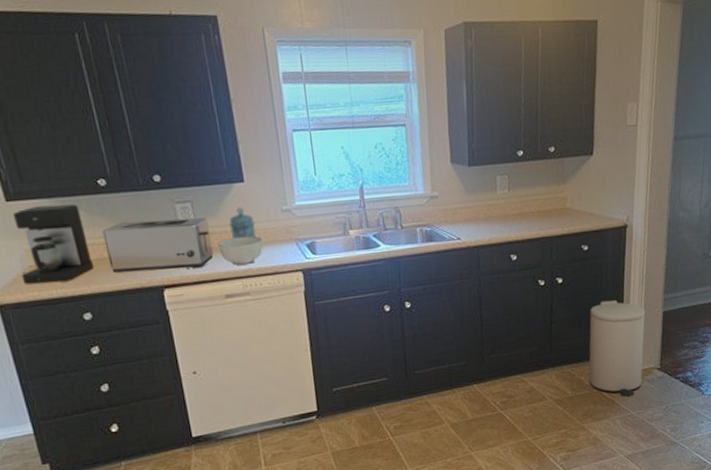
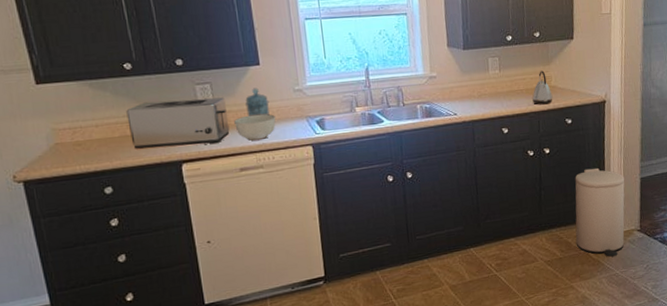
coffee maker: present [13,204,95,285] -> none [42,86,117,161]
kettle: none [543,190,568,230] -> present [531,70,553,106]

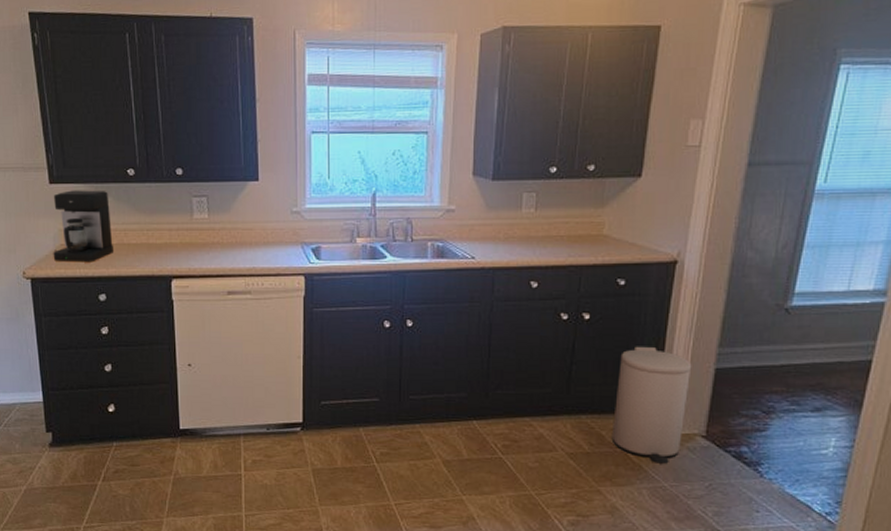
coffee maker: none [42,86,117,161] -> present [53,190,115,263]
toaster: present [126,97,230,150] -> none [125,211,222,261]
bowl: present [234,113,276,141] -> none [227,235,269,264]
canister: present [244,87,270,117] -> none [239,205,265,237]
kettle: present [531,70,553,106] -> none [573,214,603,259]

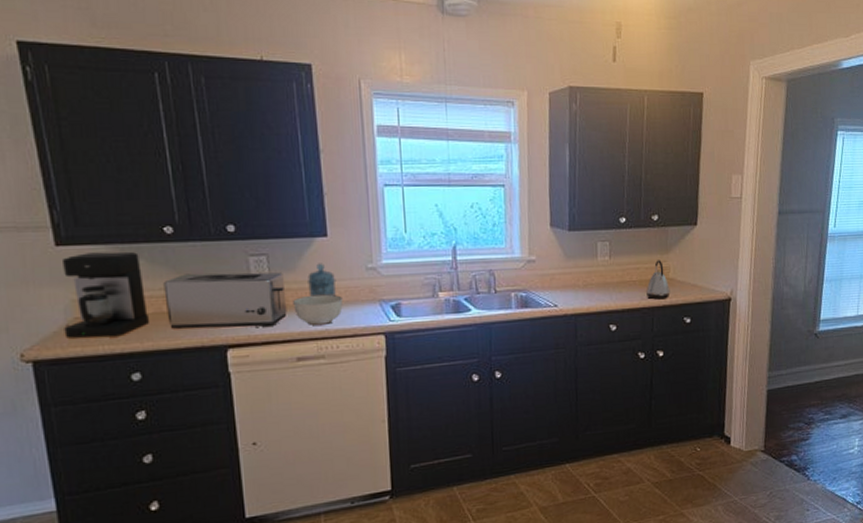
toaster: none [125,211,222,261] -> present [163,272,287,330]
bowl: none [227,235,269,264] -> present [293,294,343,326]
canister: none [239,205,265,237] -> present [306,263,337,297]
kettle: none [573,214,603,259] -> present [645,260,670,301]
pedal bin: present [611,346,692,464] -> none [689,376,749,481]

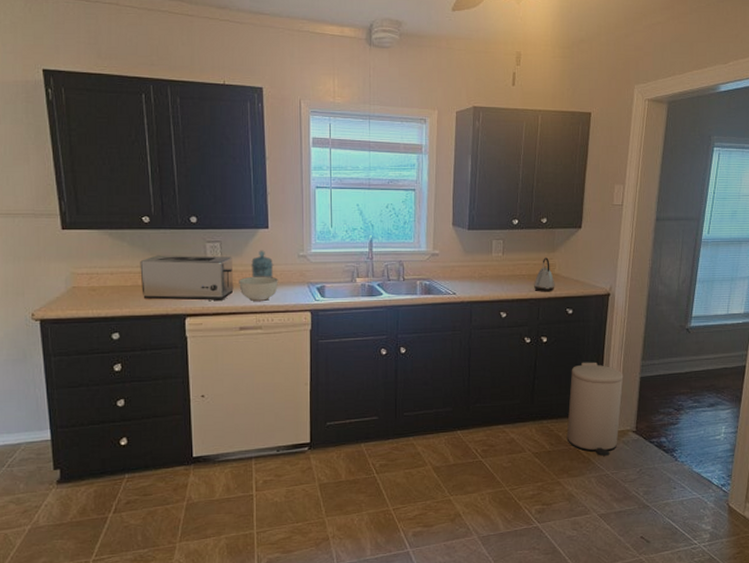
coffee maker: present [63,251,150,339] -> none [64,235,129,304]
pedal bin: none [689,376,749,481] -> present [566,362,624,456]

